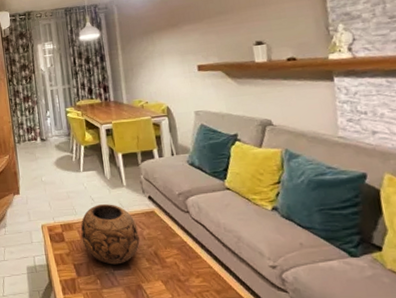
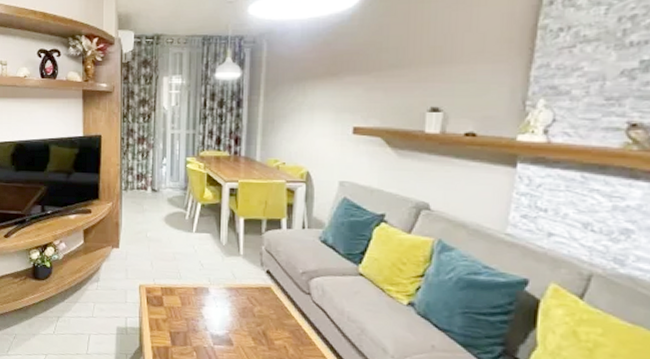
decorative bowl: present [80,204,140,265] -> none [183,271,249,339]

